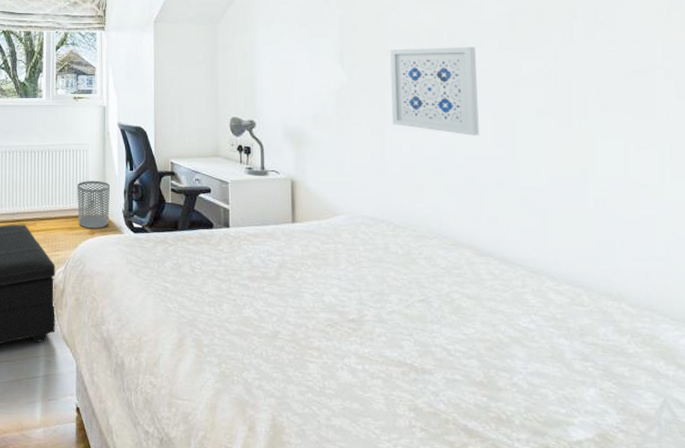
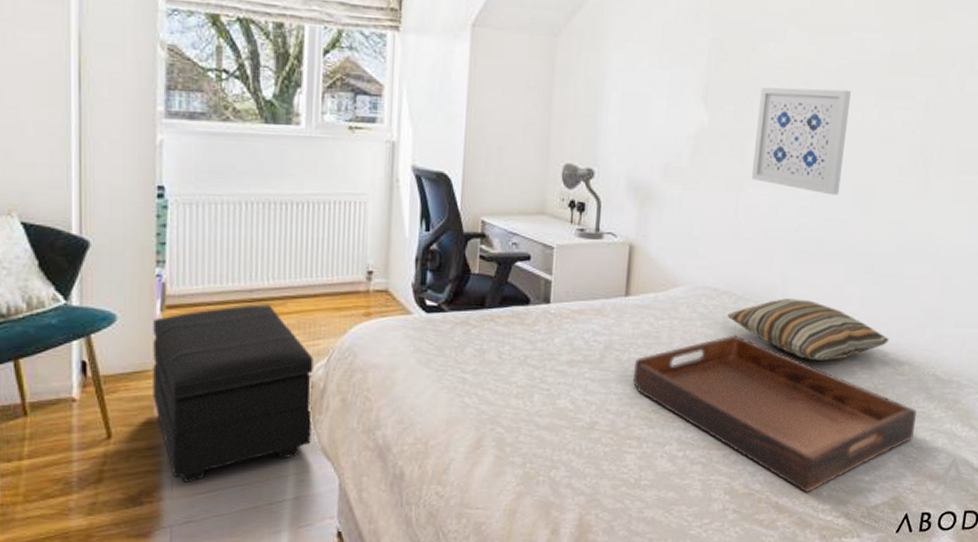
waste bin: present [77,180,111,229] -> none [348,243,397,309]
serving tray: none [306,259,610,419] -> present [632,335,917,493]
pillow: none [387,228,559,287] -> present [727,298,889,360]

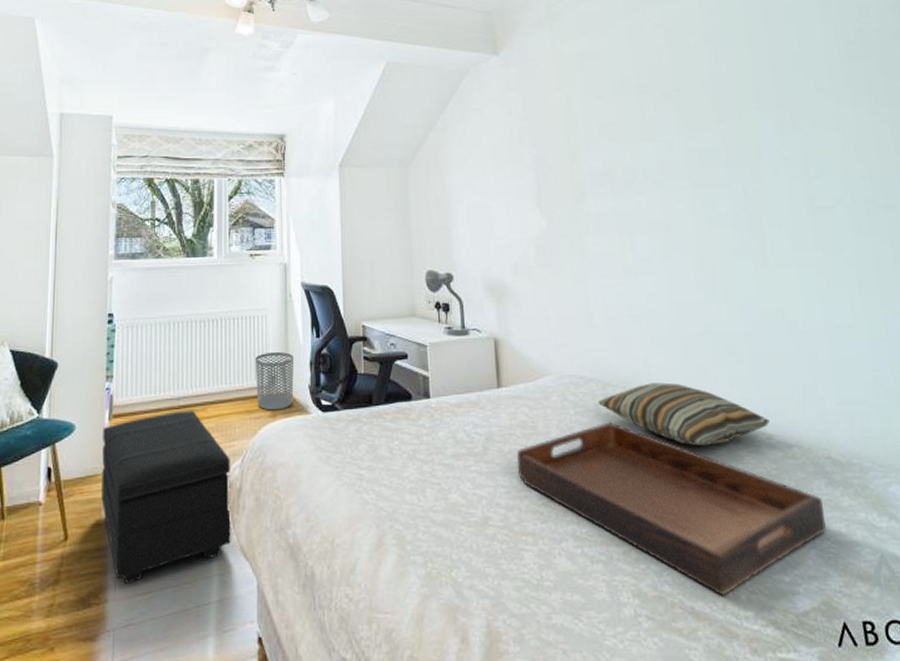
waste bin: none [348,243,397,309] -> present [255,351,294,411]
wall art: present [751,87,851,195] -> none [587,186,681,280]

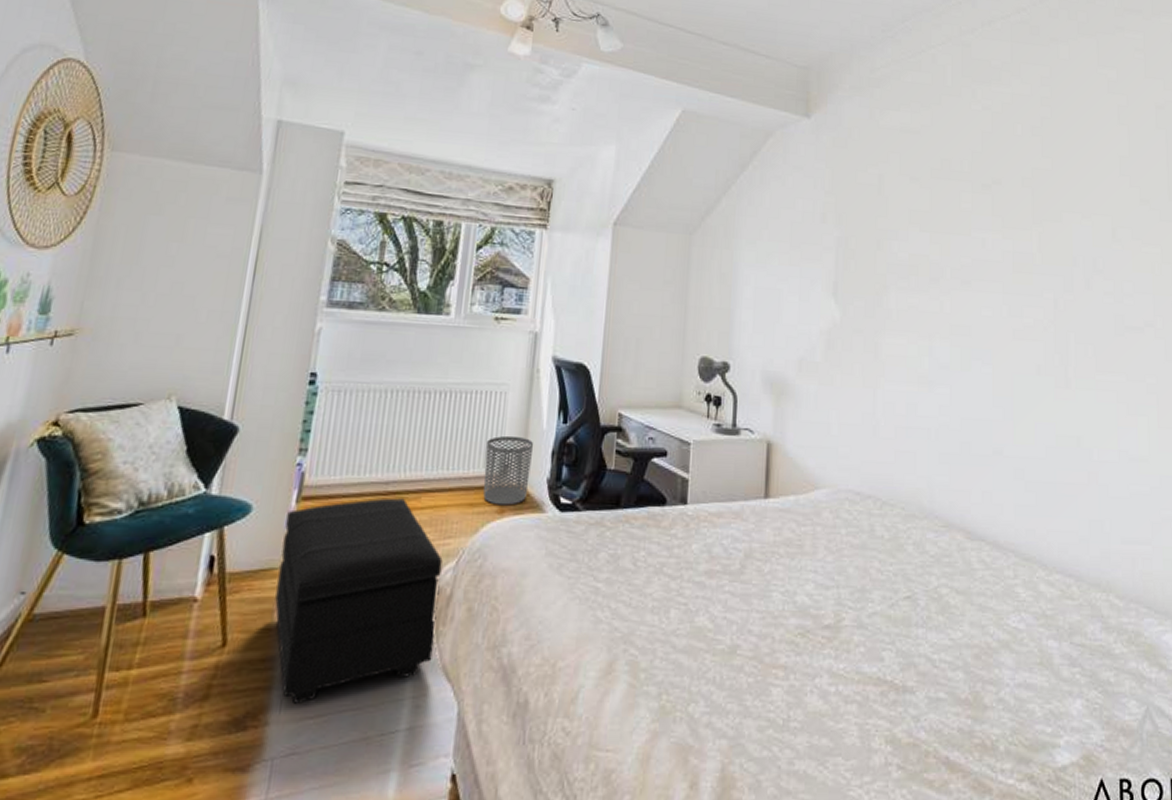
serving tray: present [517,422,828,596] -> none [775,545,1096,746]
pillow: present [598,382,770,446] -> none [873,505,1051,579]

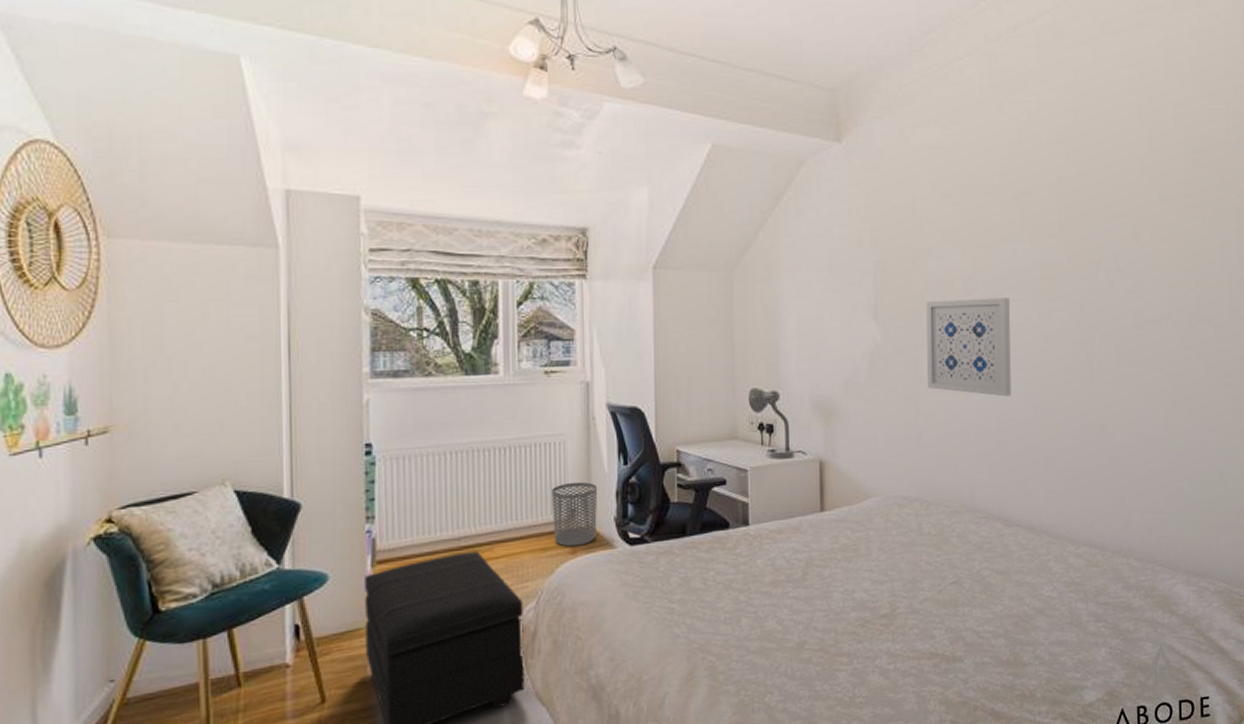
wall art: none [886,283,978,394] -> present [926,298,1011,397]

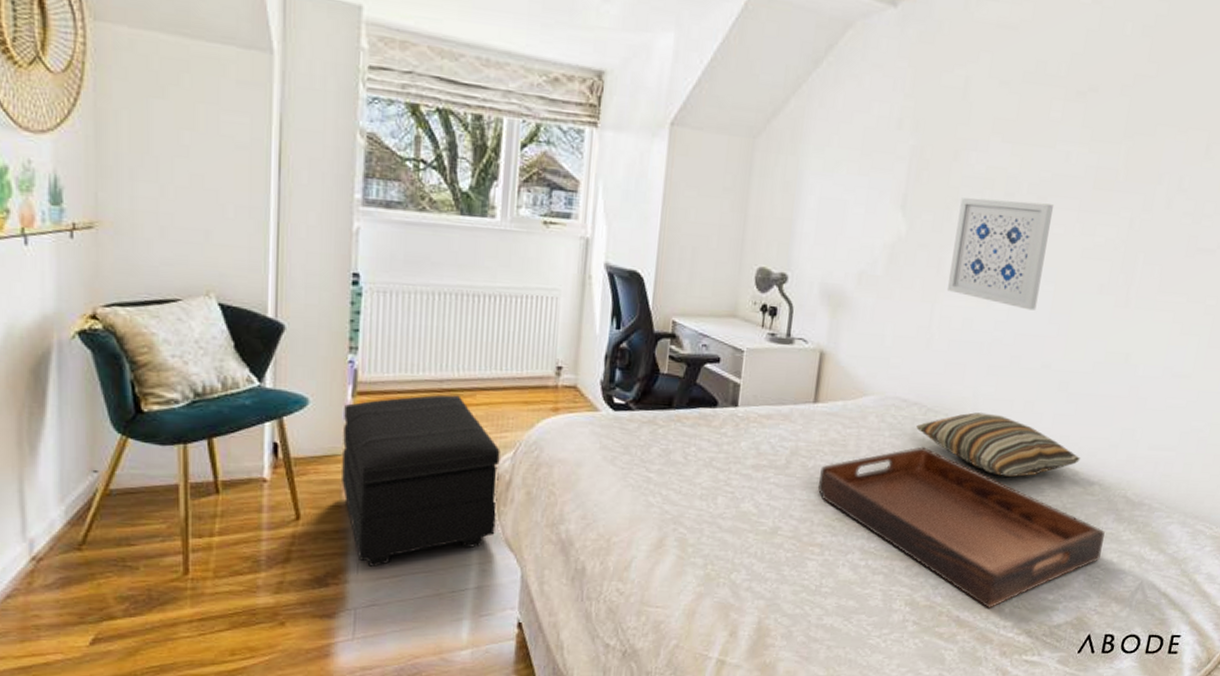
waste bin: present [552,481,598,547] -> none [537,339,587,404]
serving tray: none [836,540,1118,696] -> present [817,446,1105,608]
pillow: none [921,499,1079,560] -> present [916,412,1080,477]

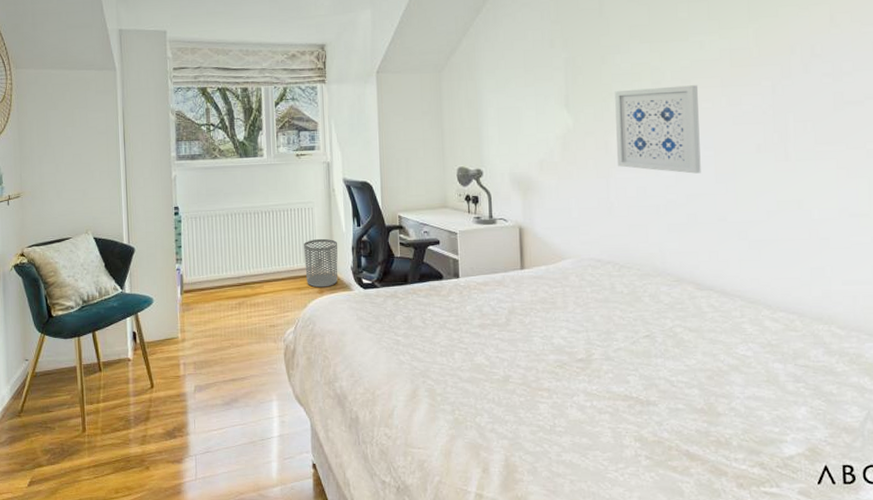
footstool: present [342,394,501,567] -> none [176,287,288,422]
waste bin: none [537,339,587,404] -> present [304,238,338,288]
serving tray: present [817,446,1105,608] -> none [536,298,820,442]
pillow: present [916,412,1080,477] -> none [613,265,775,319]

